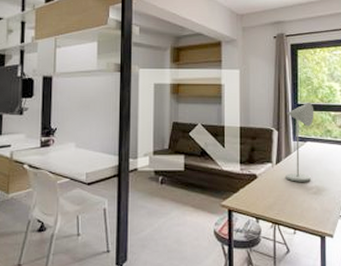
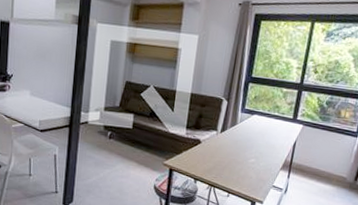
desk lamp: present [286,102,314,182] -> none [228,76,267,152]

